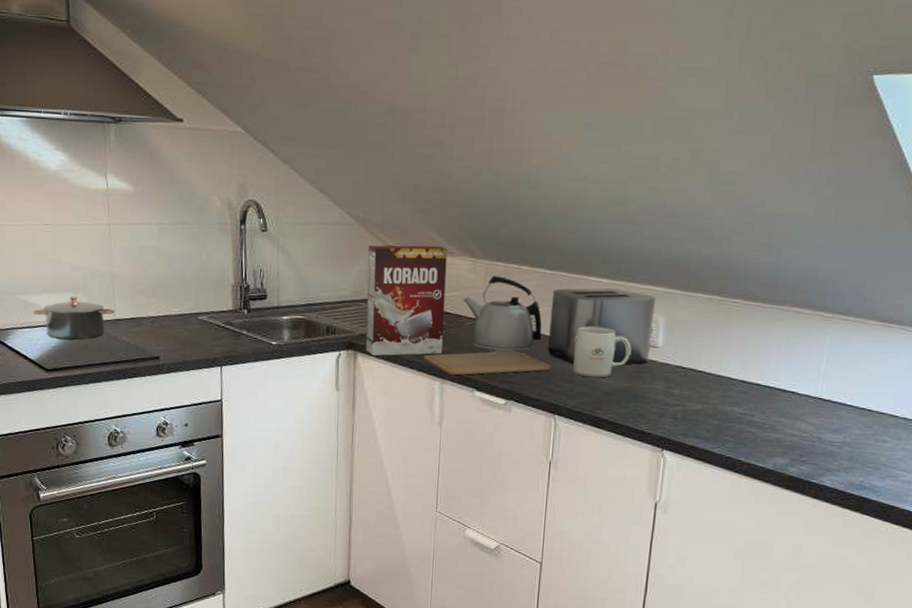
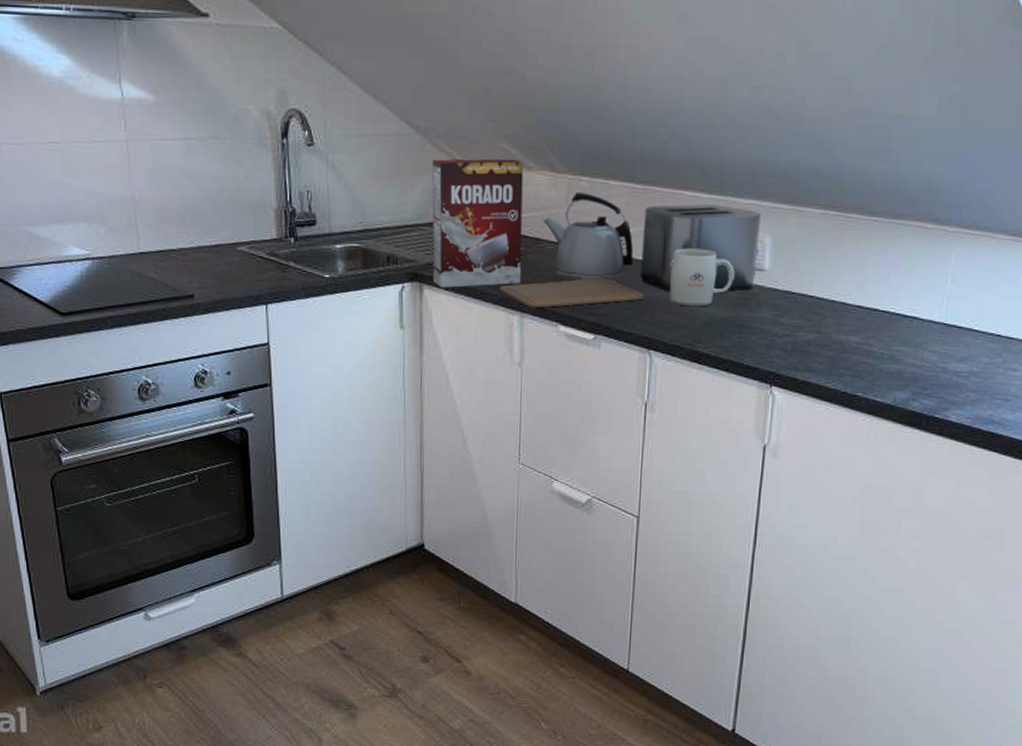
cooking pot: present [32,296,115,340] -> none [40,226,139,277]

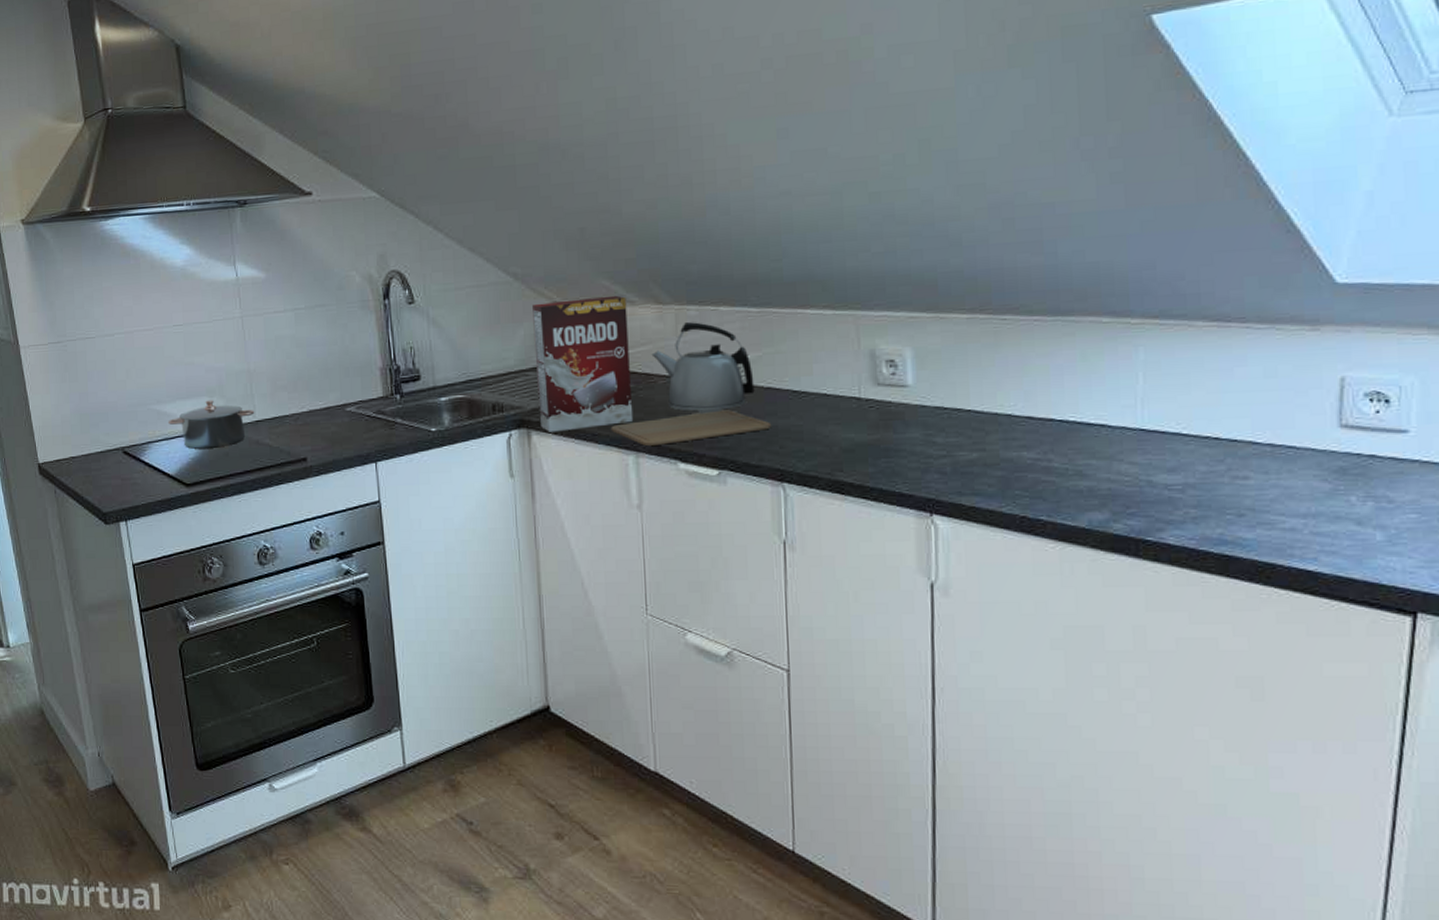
cooking pot: none [40,226,139,277] -> present [167,400,255,449]
toaster: present [641,204,762,292] -> none [761,319,898,419]
mug: present [669,248,734,307] -> none [797,369,872,433]

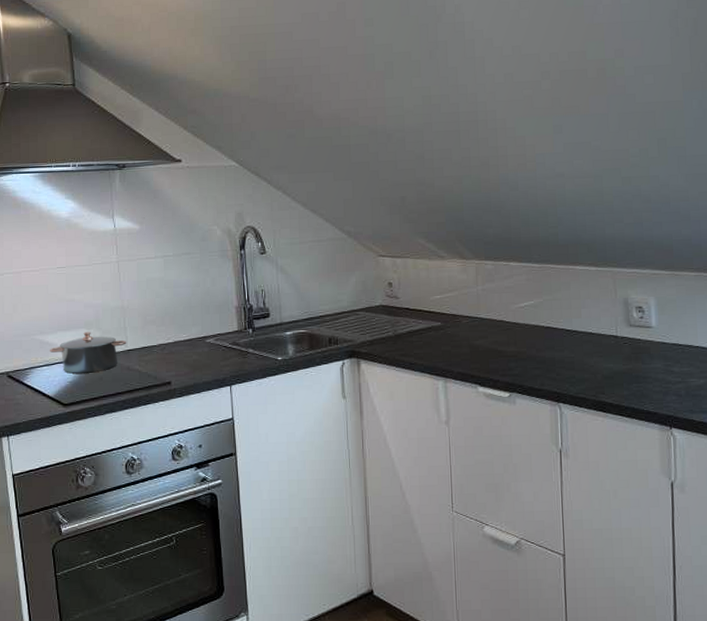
cereal box: present [532,295,634,432] -> none [363,251,443,361]
chopping board: present [610,410,772,447] -> none [424,344,551,374]
kettle: present [651,322,755,414] -> none [457,274,537,348]

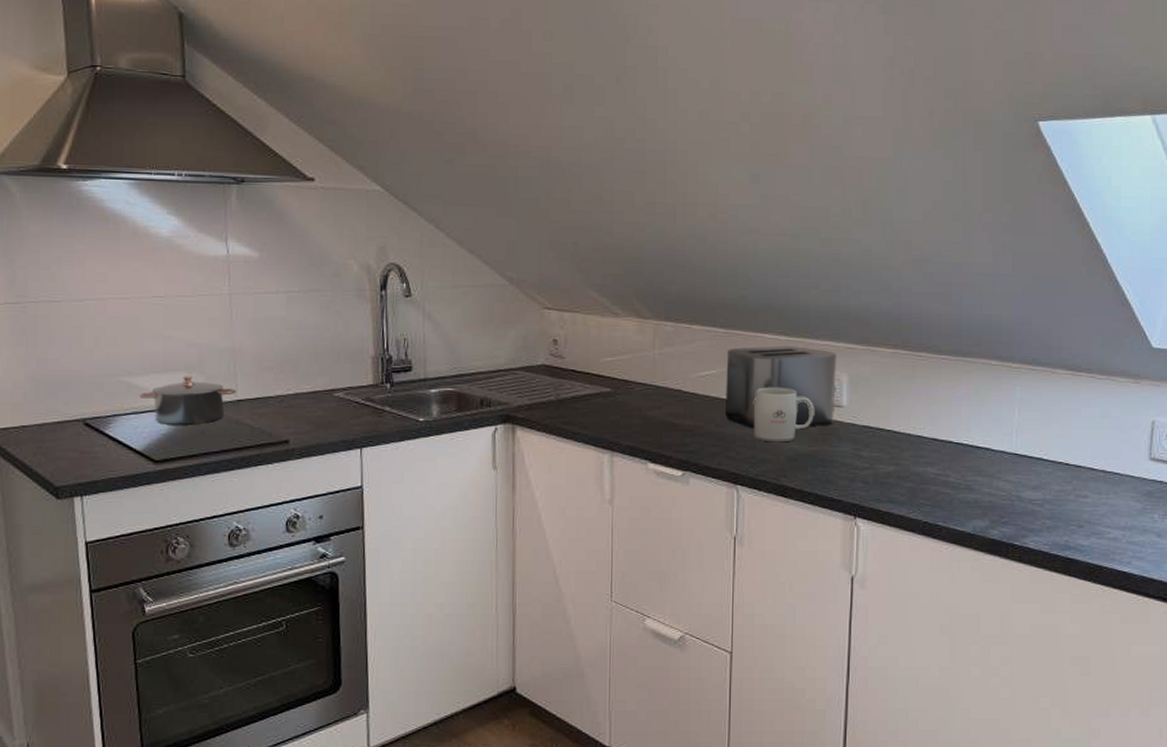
toaster: none [542,275,645,352] -> present [725,346,837,429]
mug: none [569,313,626,363] -> present [753,387,814,443]

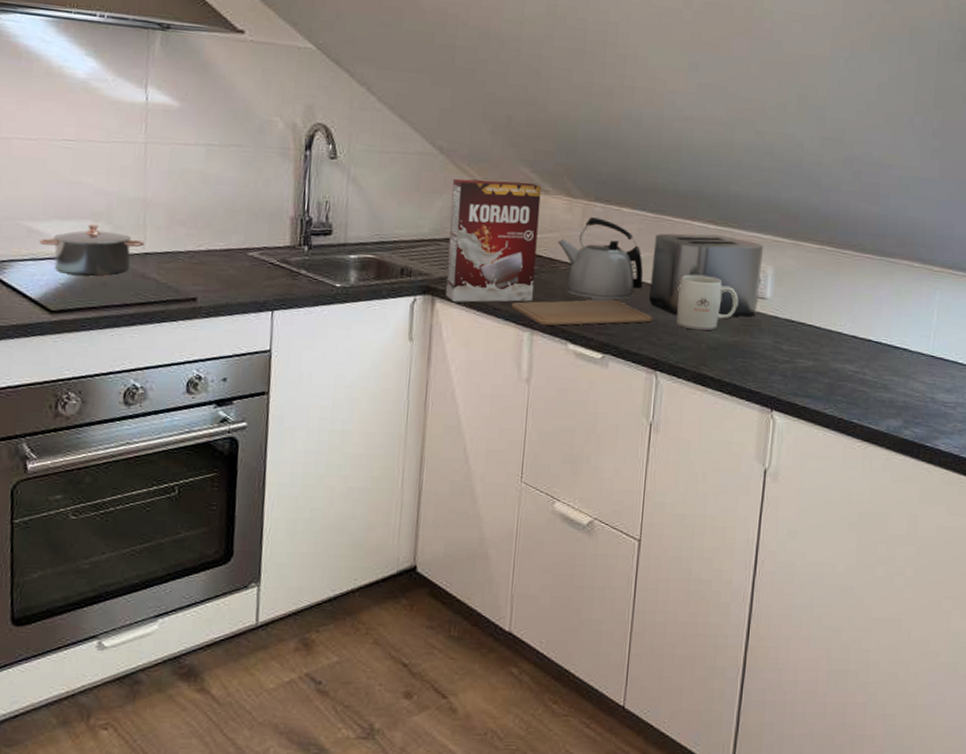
cereal box: none [524,306,612,429] -> present [446,178,542,303]
chopping board: none [590,417,730,447] -> present [511,300,653,326]
kettle: none [630,337,718,420] -> present [557,217,644,302]

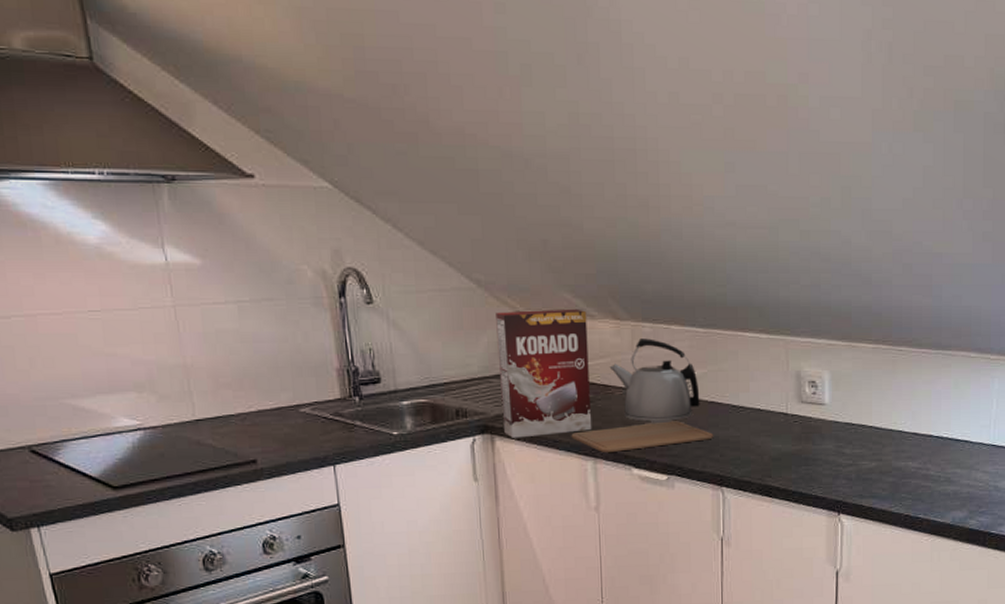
cooking pot: present [38,224,145,276] -> none [86,396,194,449]
toaster: present [649,233,764,317] -> none [707,344,819,430]
mug: present [676,274,738,331] -> none [736,387,796,443]

